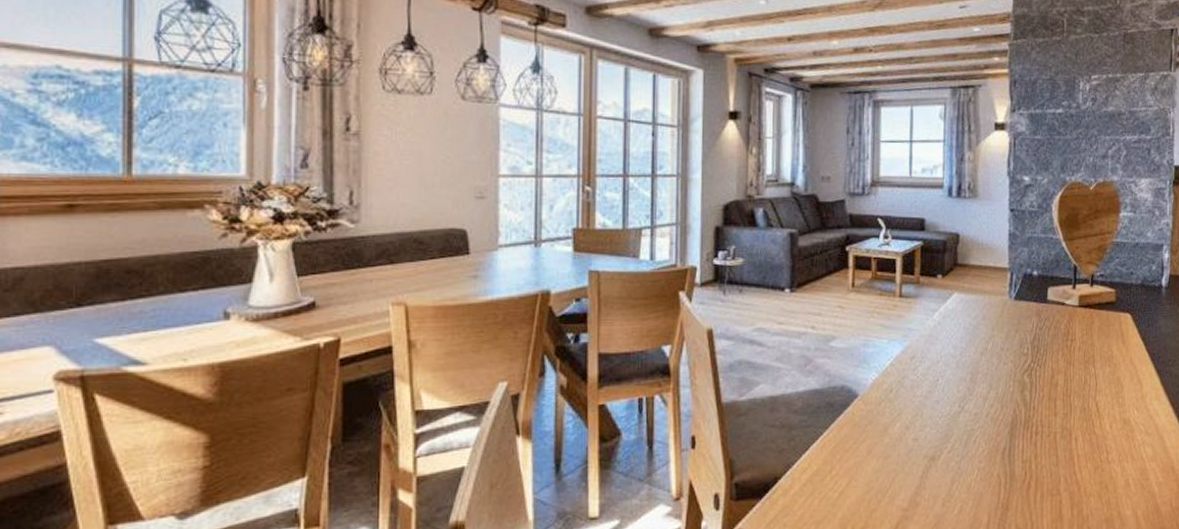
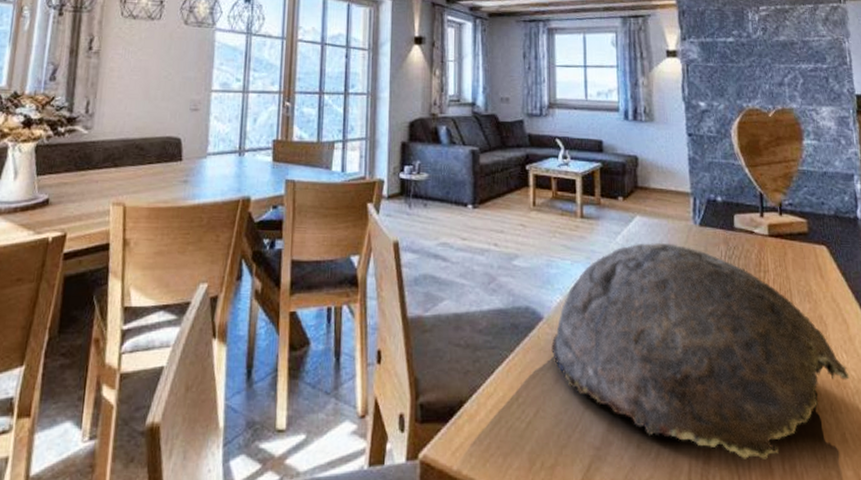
decorative bowl: none [865,317,1138,508] -> present [551,242,850,459]

